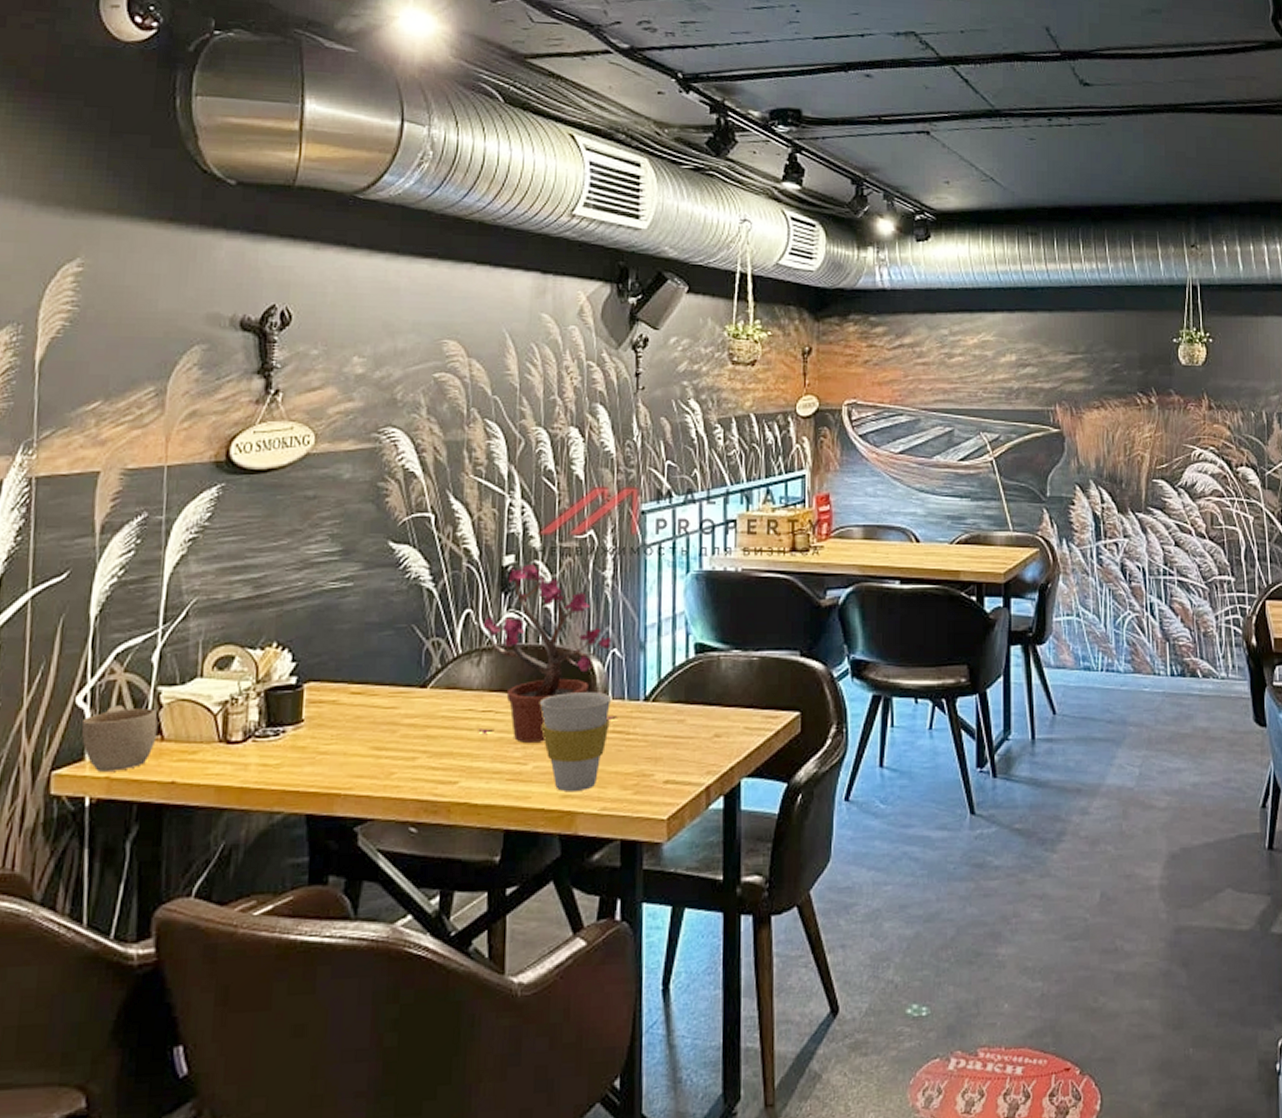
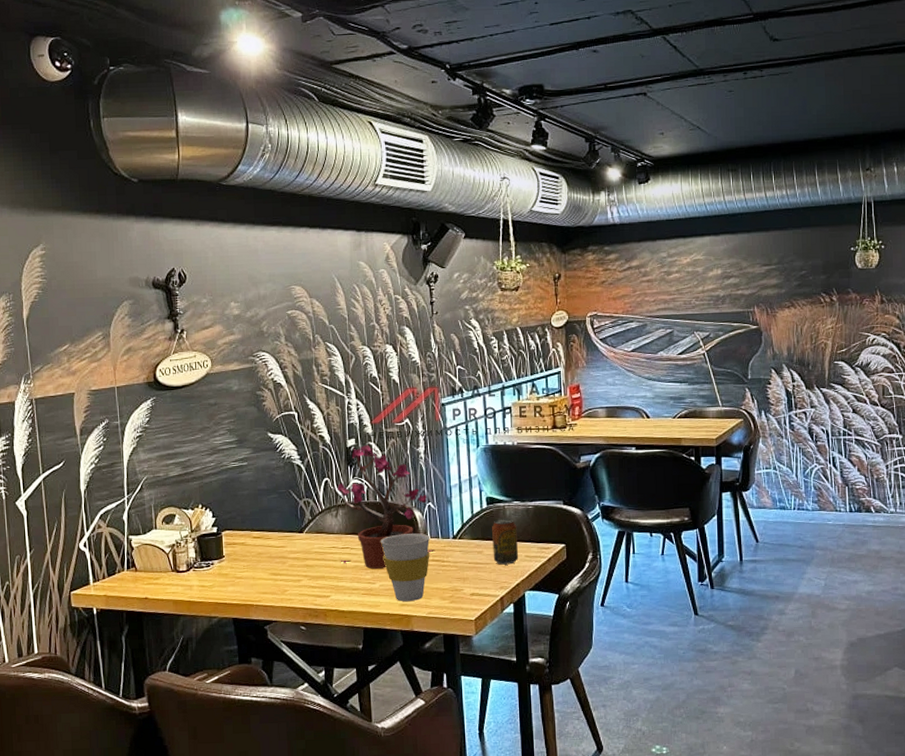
cup: present [82,705,158,772] -> none [86,549,133,592]
beverage can: none [699,674,736,740] -> present [492,518,519,565]

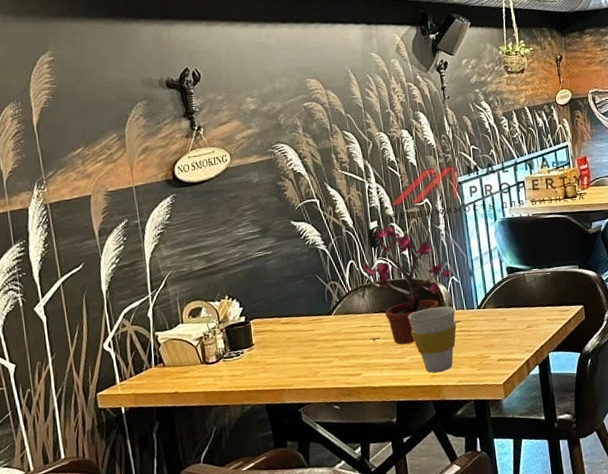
beverage can: present [492,518,519,565] -> none [513,285,541,330]

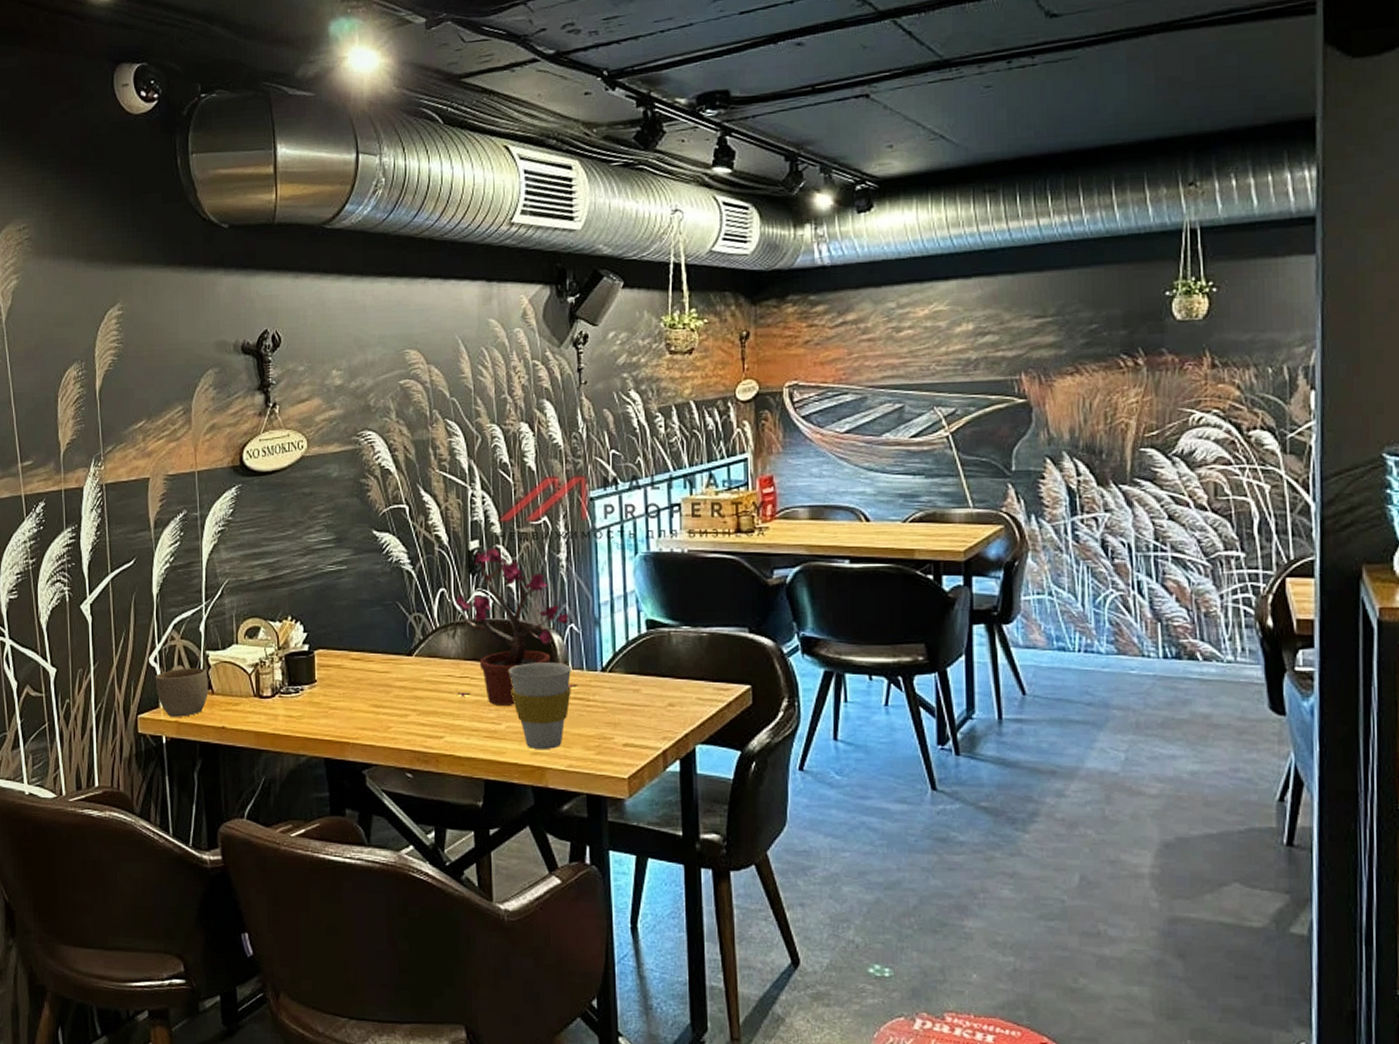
cup: none [111,347,160,391] -> present [156,665,209,717]

